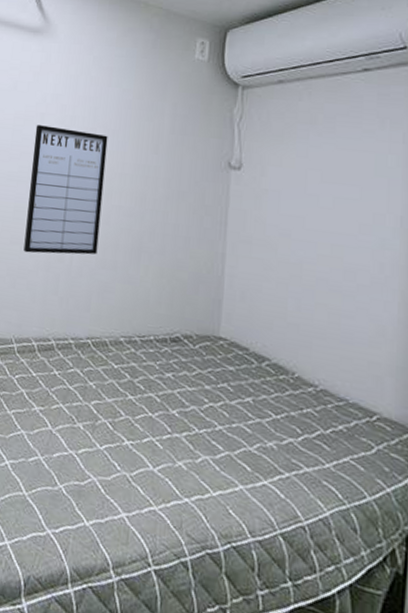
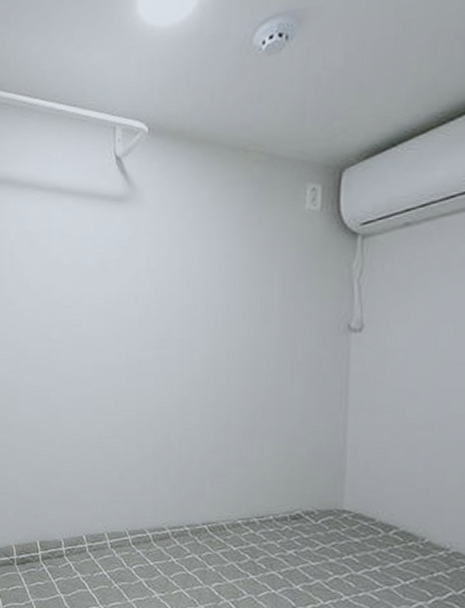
writing board: present [23,125,108,255] -> none [129,306,211,445]

